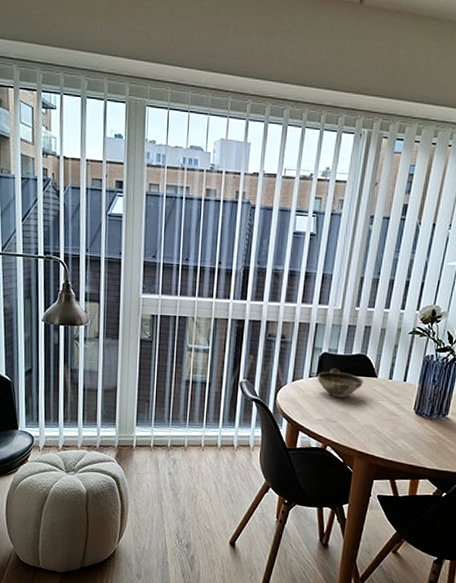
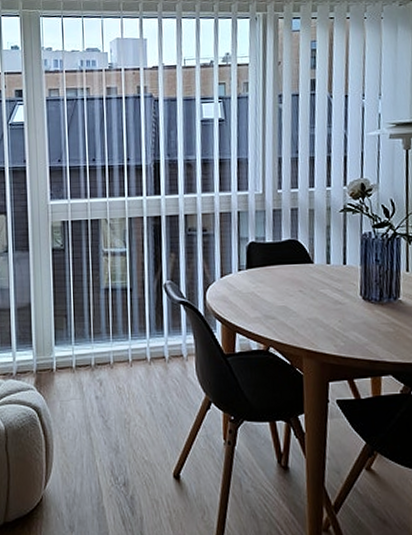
bowl: present [317,367,363,398] -> none [247,257,299,290]

